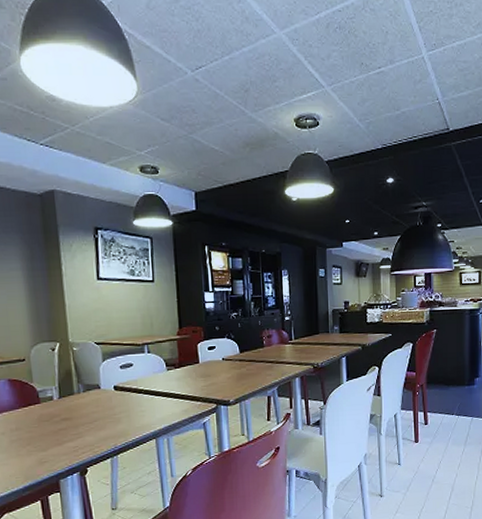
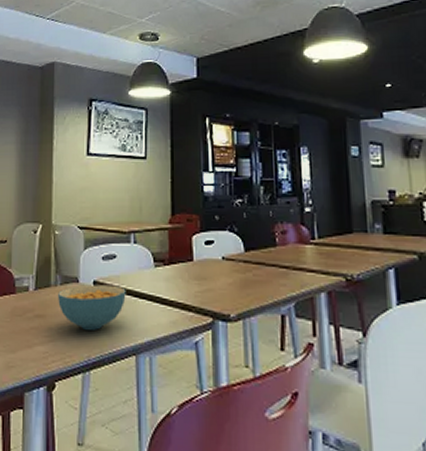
cereal bowl: none [82,388,144,425] -> present [58,284,126,330]

